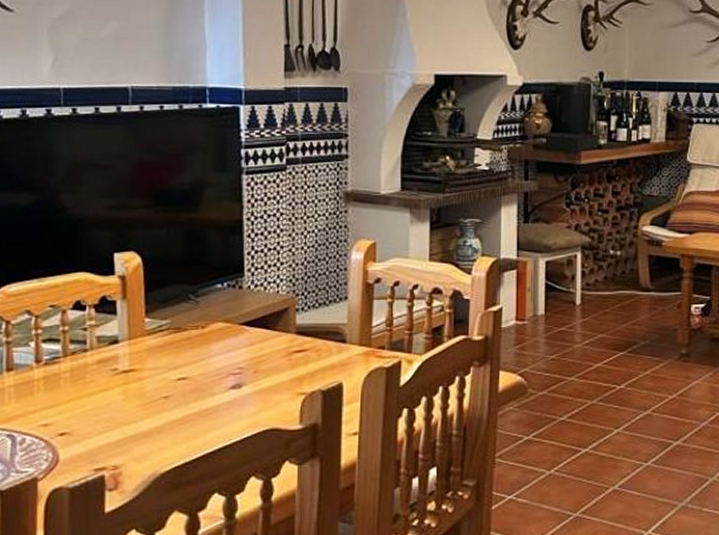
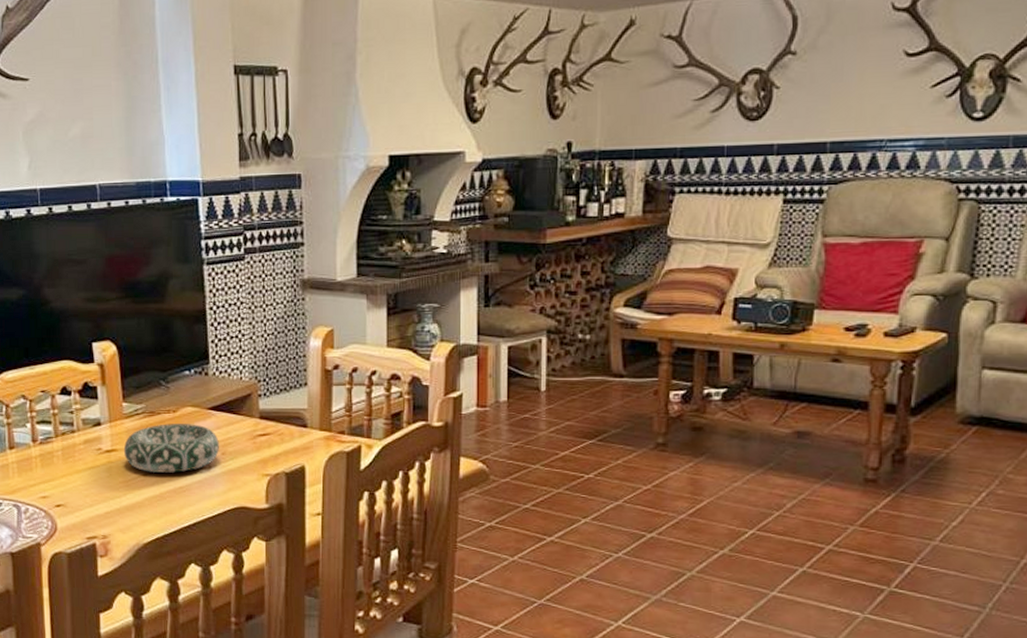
decorative bowl: none [143,340,251,394] -> present [123,424,219,473]

